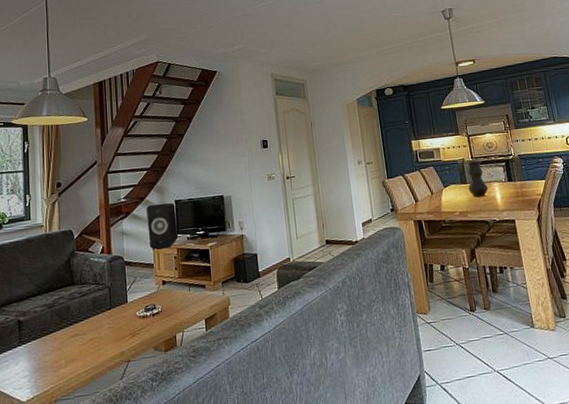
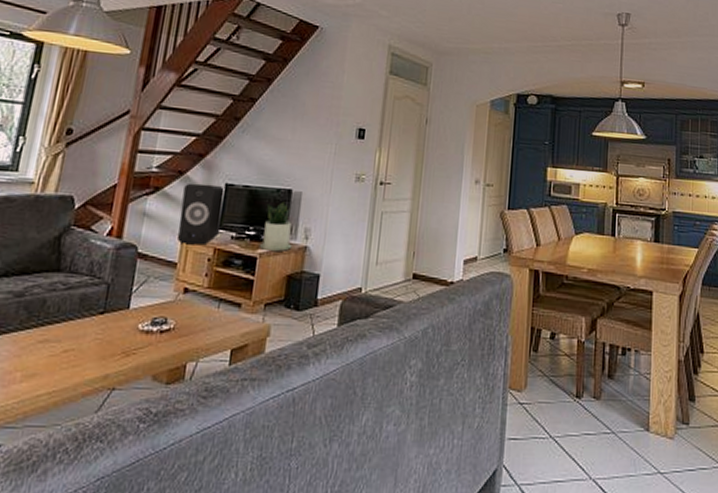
planter: none [208,205,232,244] -> present [259,201,292,252]
vase: present [466,160,488,198] -> none [604,207,629,255]

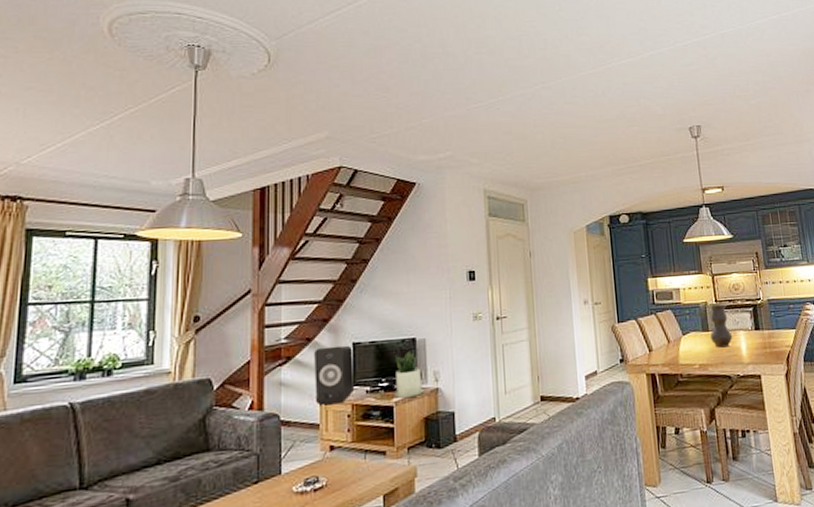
vase: none [604,207,629,255] -> present [709,304,733,348]

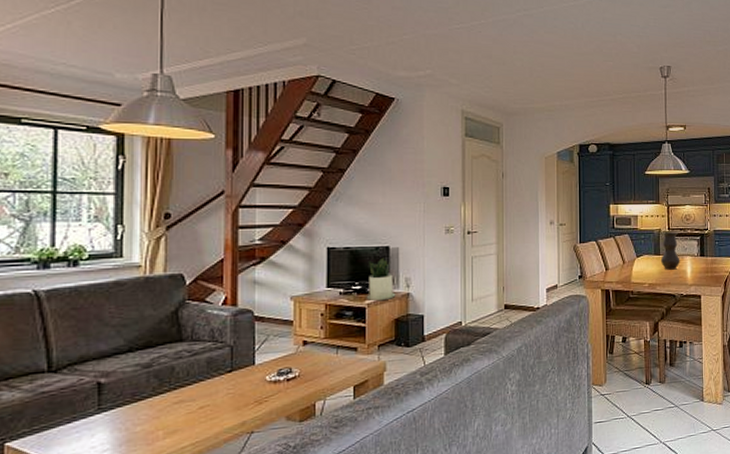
speaker: present [314,345,355,406] -> none [289,249,329,304]

